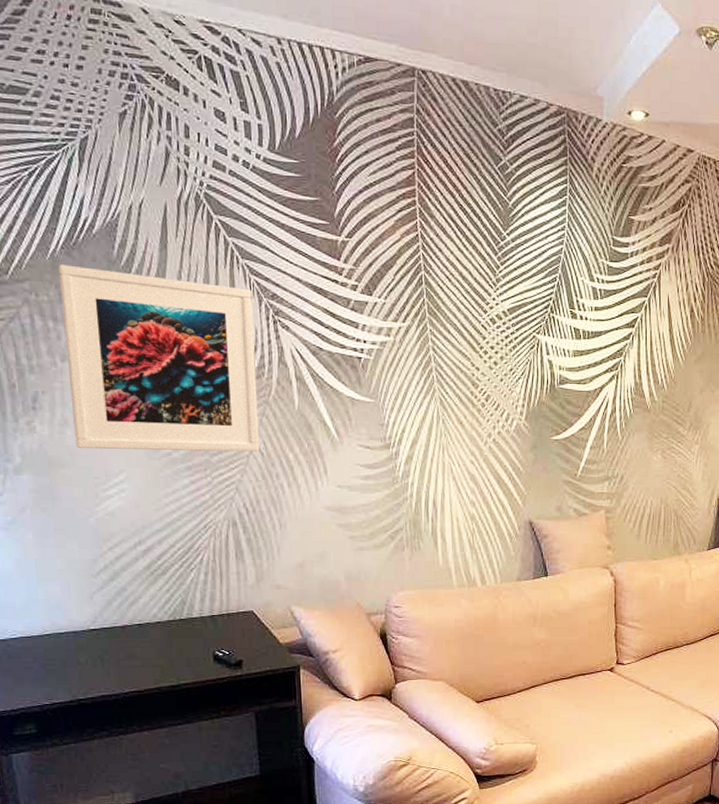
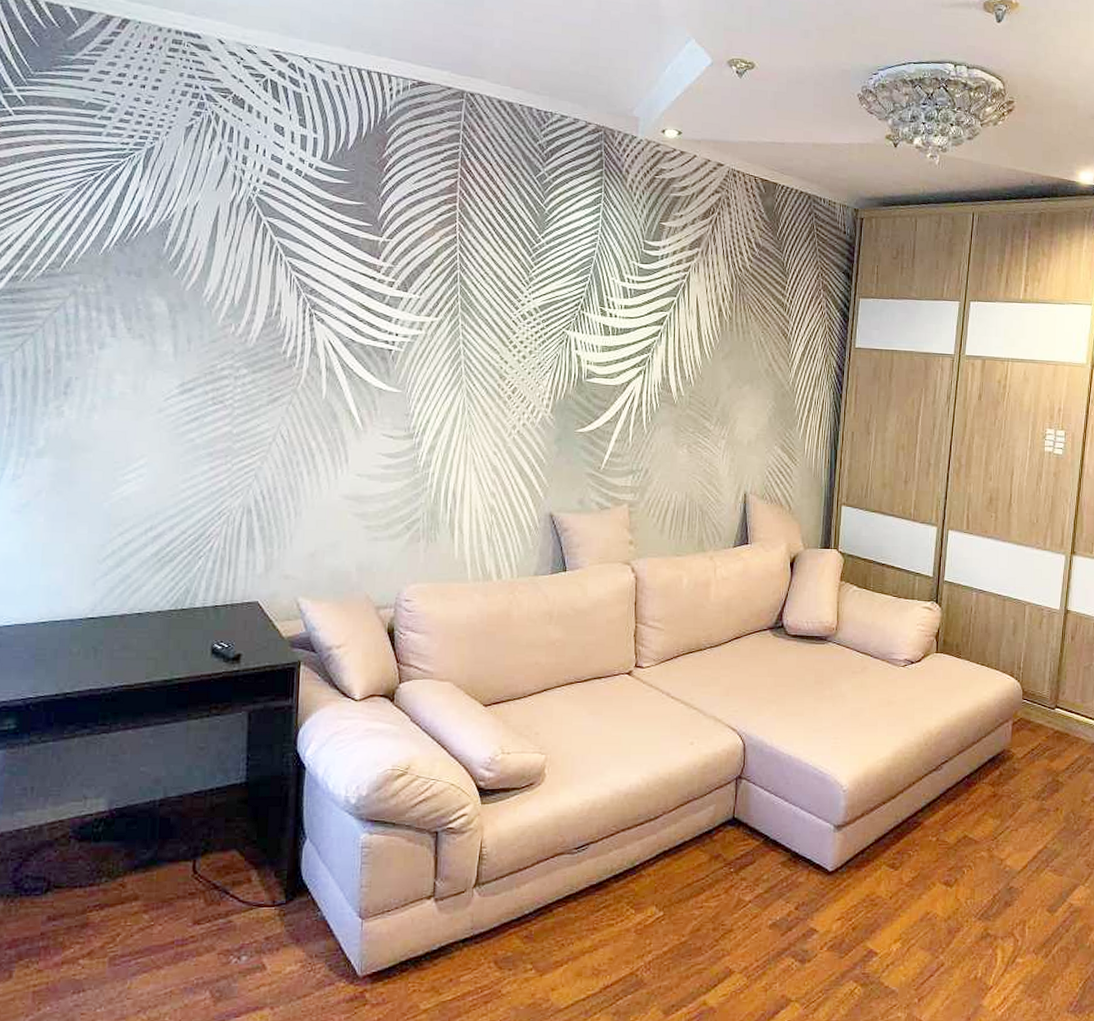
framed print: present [59,264,260,452] -> none [101,259,291,440]

